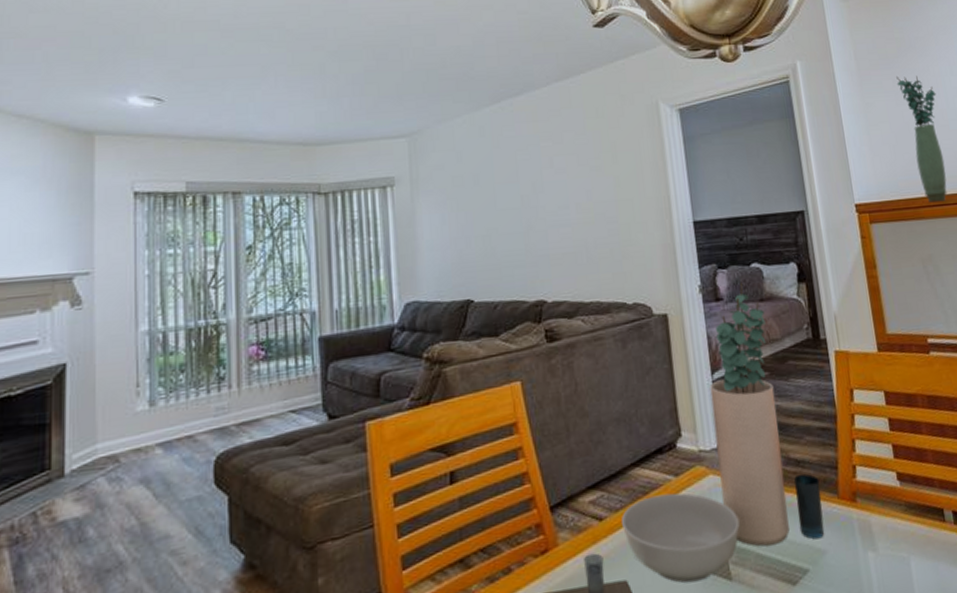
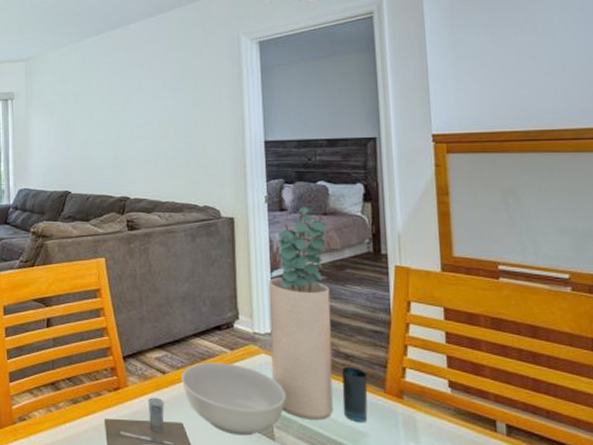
vase: present [896,75,947,203] -> none [493,11,542,137]

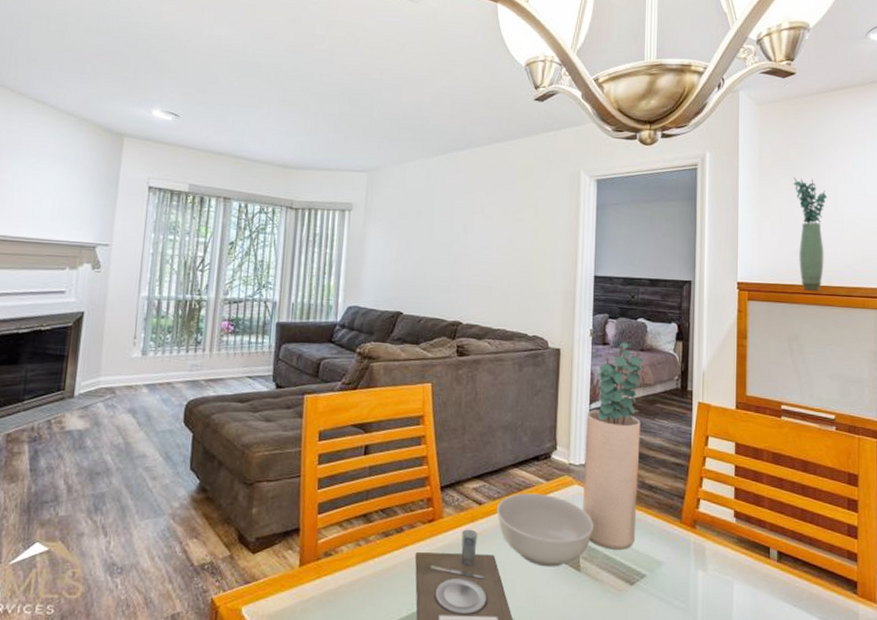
cup: present [342,366,368,423] -> none [643,497,667,552]
vase: none [493,11,542,137] -> present [793,176,828,291]

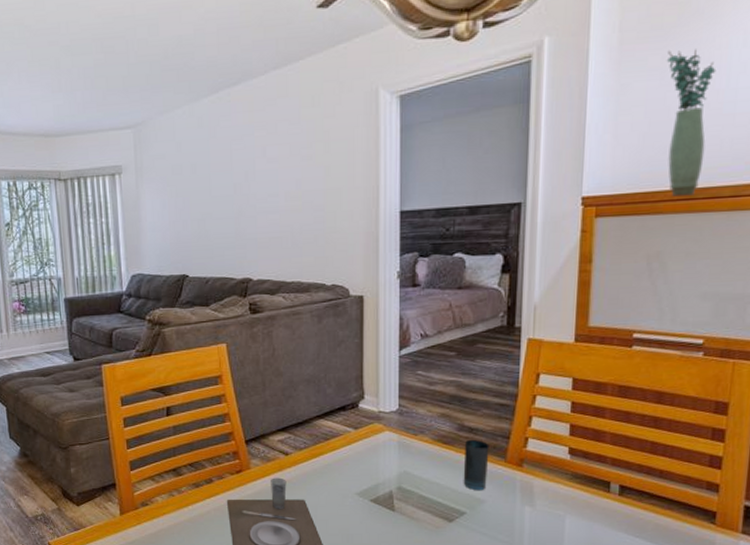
bowl: present [496,493,594,567] -> none [303,441,408,508]
vase: present [583,333,643,550] -> none [395,271,460,490]
cup: none [643,497,667,552] -> present [463,439,489,491]

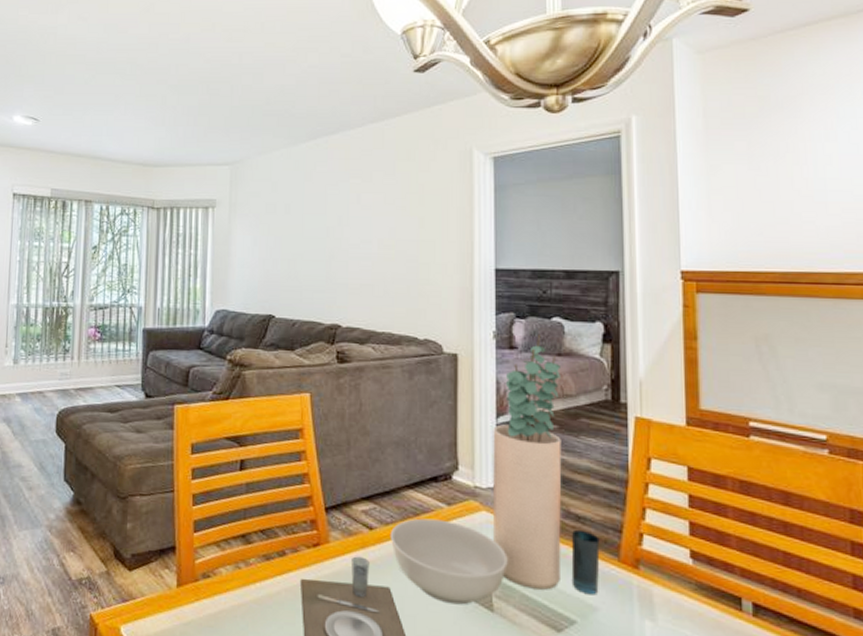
bowl: none [303,441,408,508] -> present [389,518,508,605]
vase: none [395,271,460,490] -> present [493,335,562,590]
vase: present [666,49,716,197] -> none [752,137,803,279]

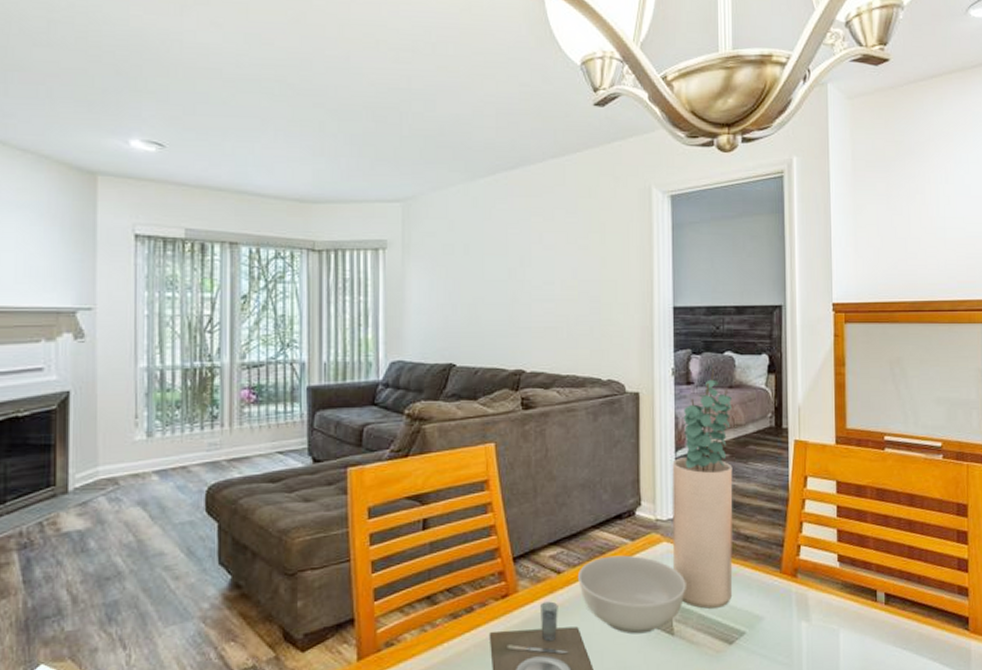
cup: present [571,529,600,595] -> none [741,548,765,607]

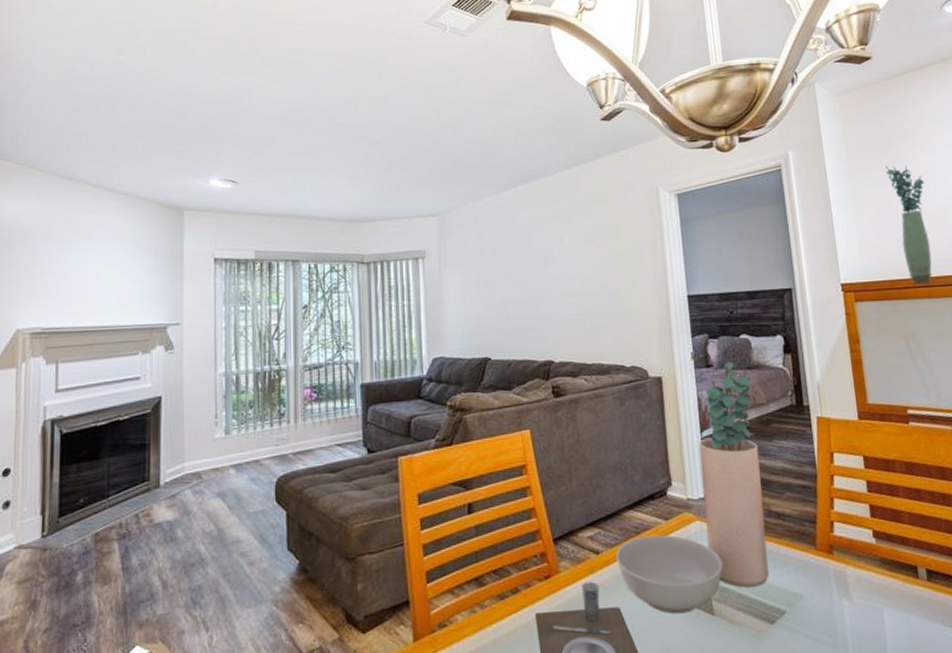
vase: none [890,179,928,308] -> present [885,165,932,284]

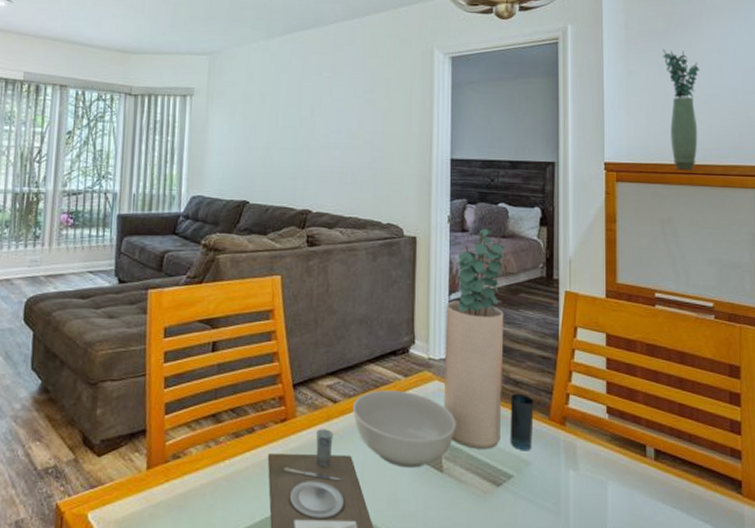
cup: none [775,525,802,585] -> present [510,393,534,451]

